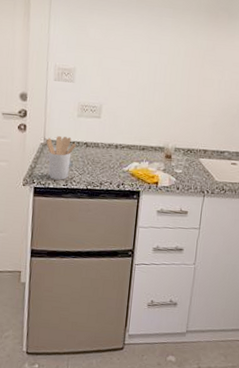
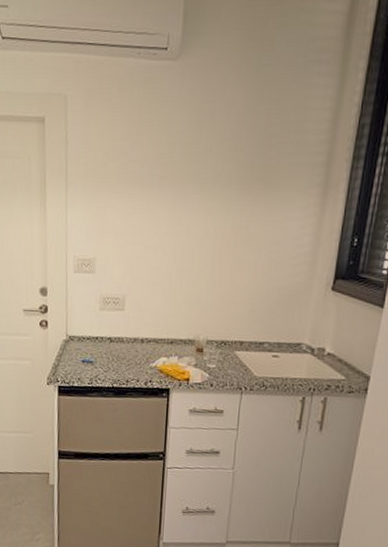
utensil holder: present [47,136,76,180] -> none [69,332,99,378]

